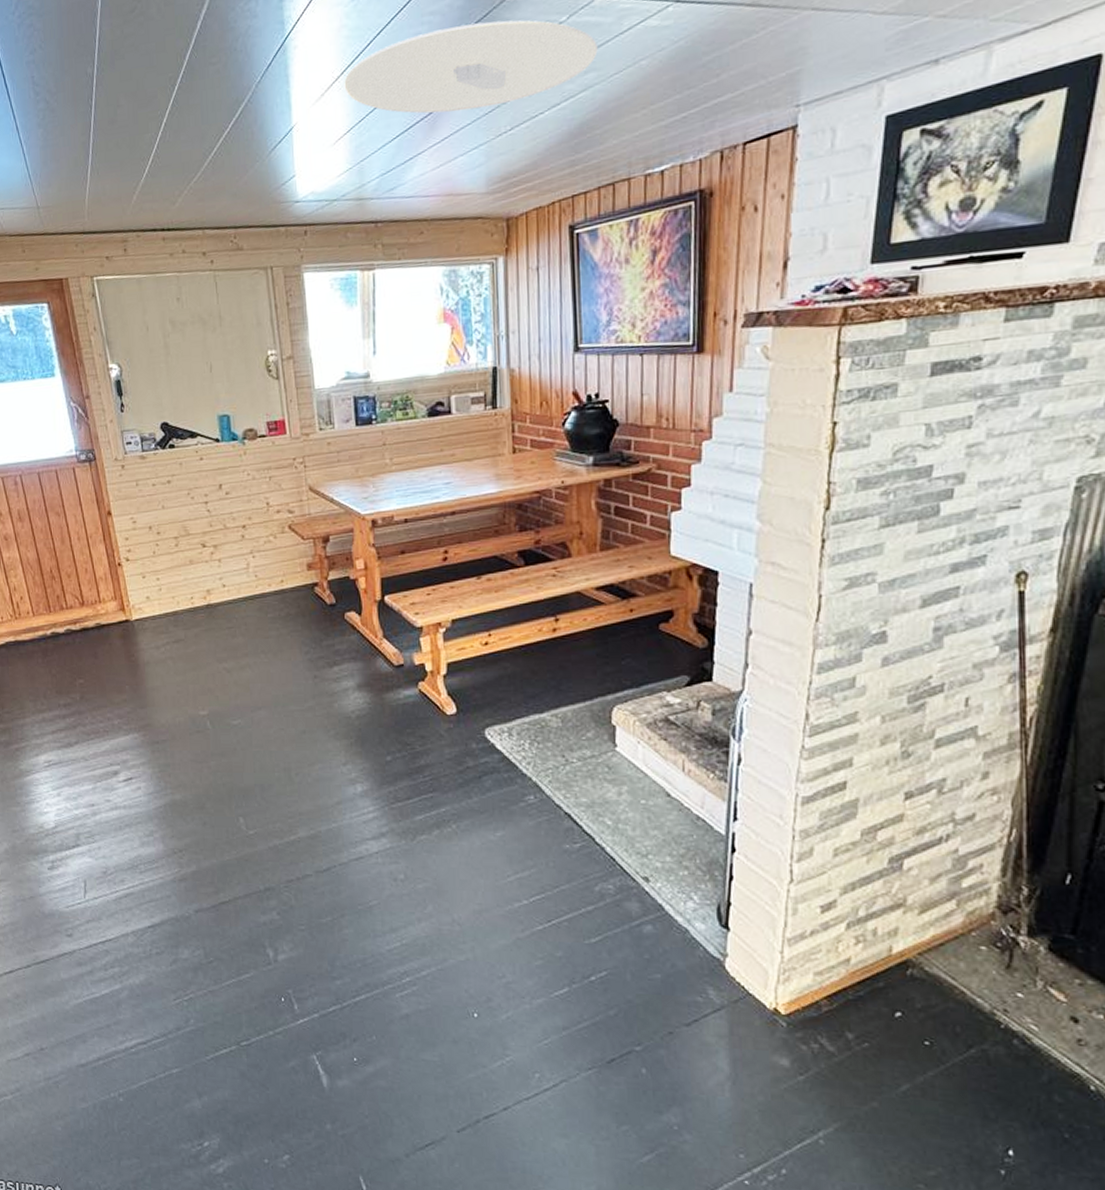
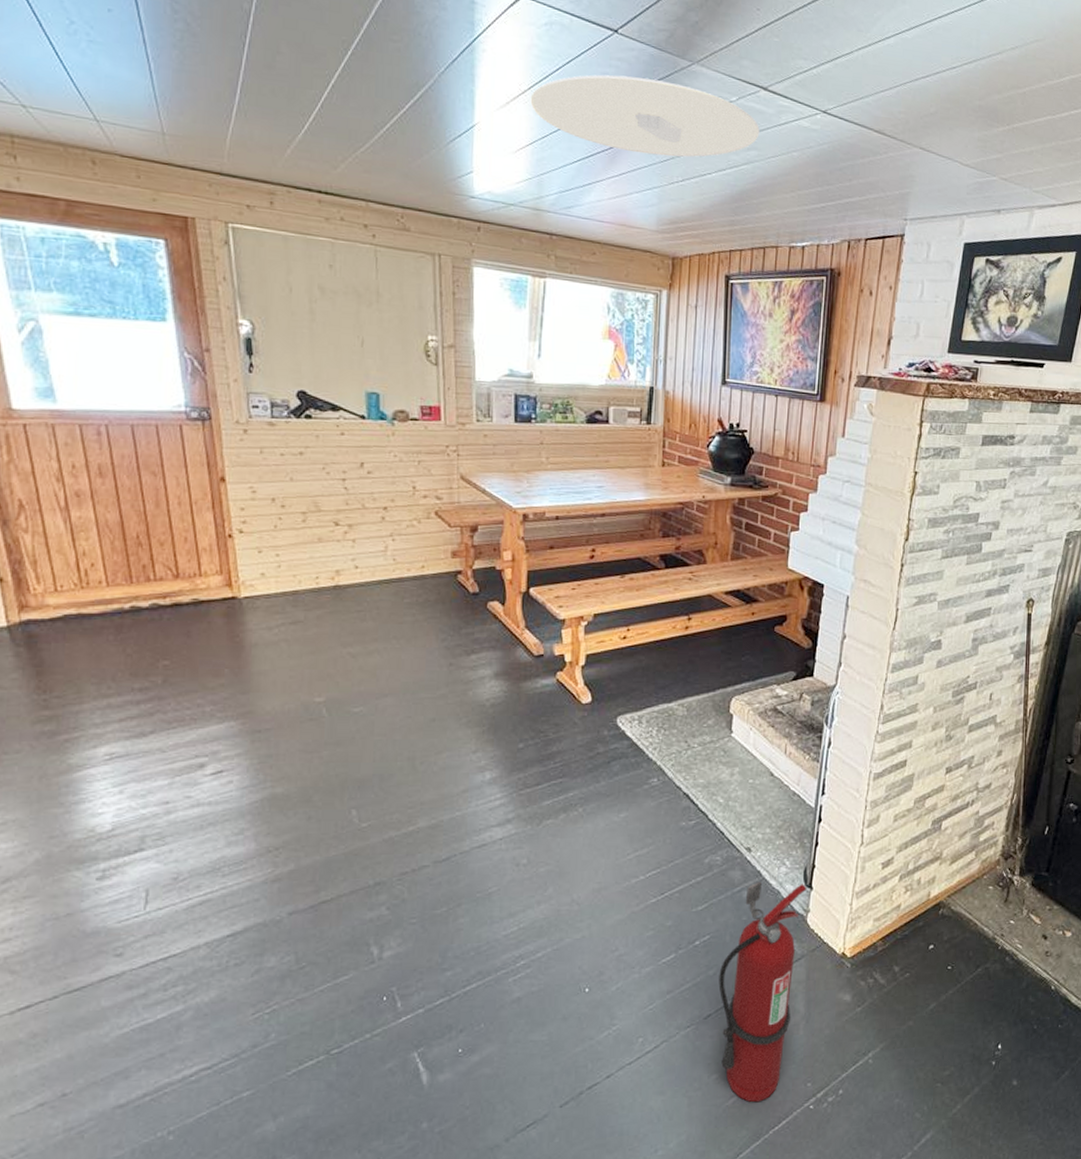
fire extinguisher: none [621,916,722,1166] -> present [718,881,807,1103]

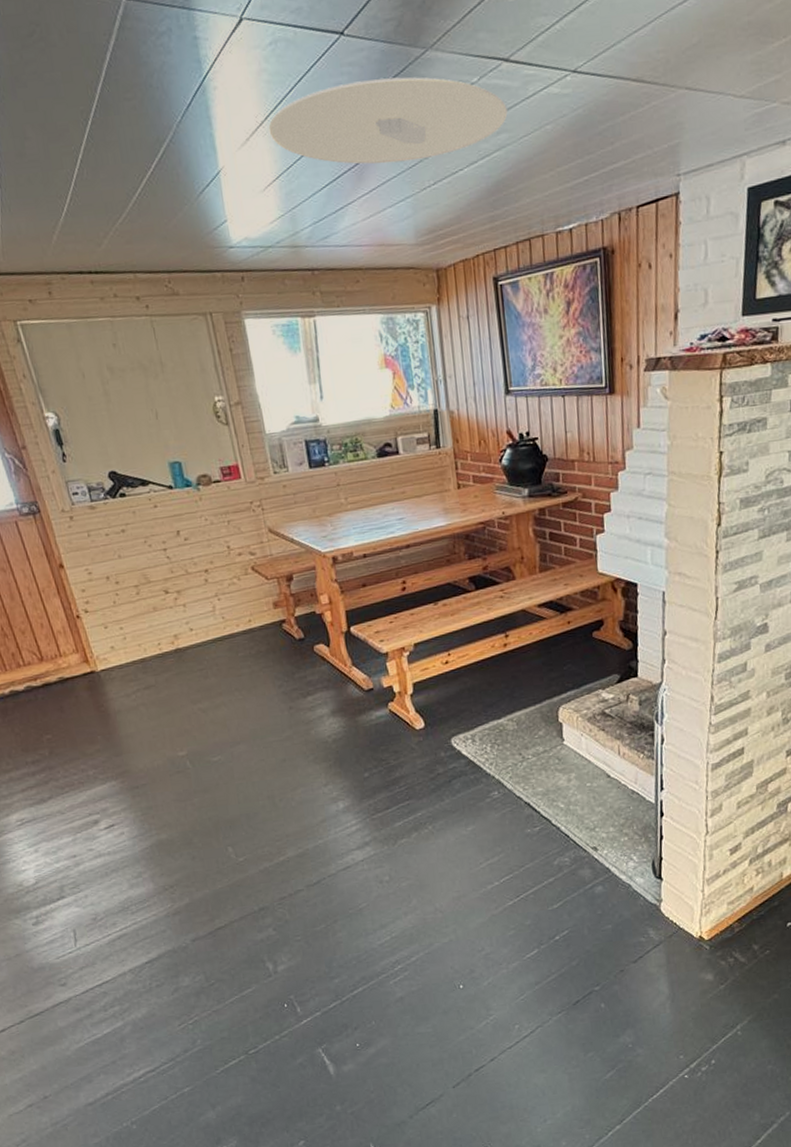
fire extinguisher: present [718,881,807,1103] -> none [582,876,657,1075]

